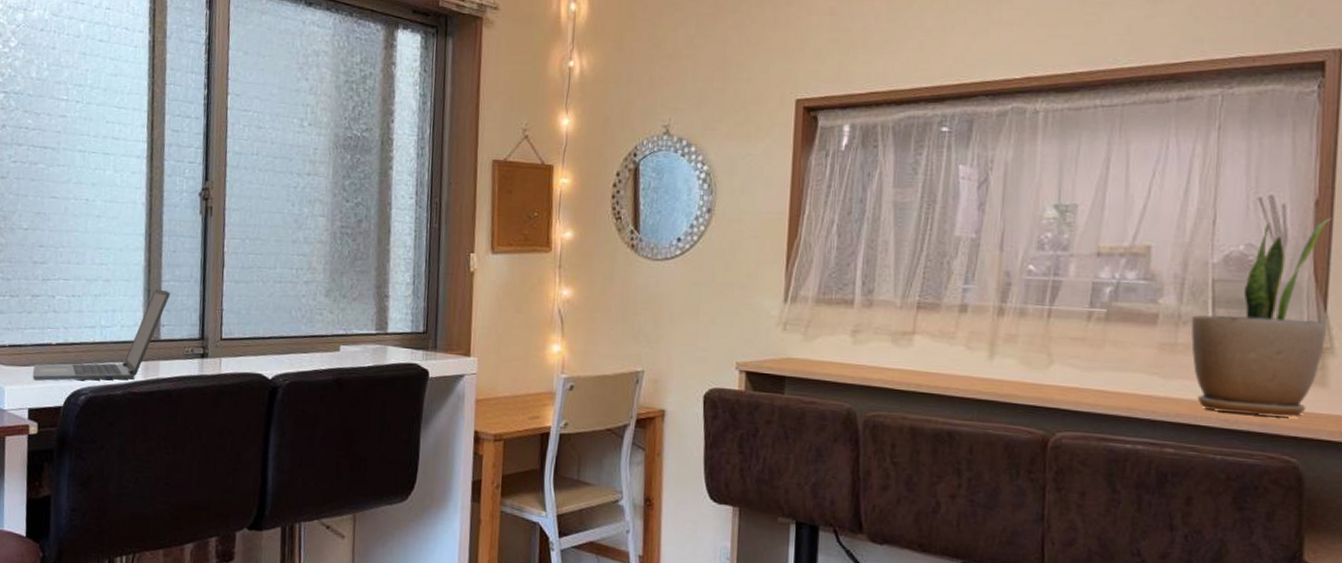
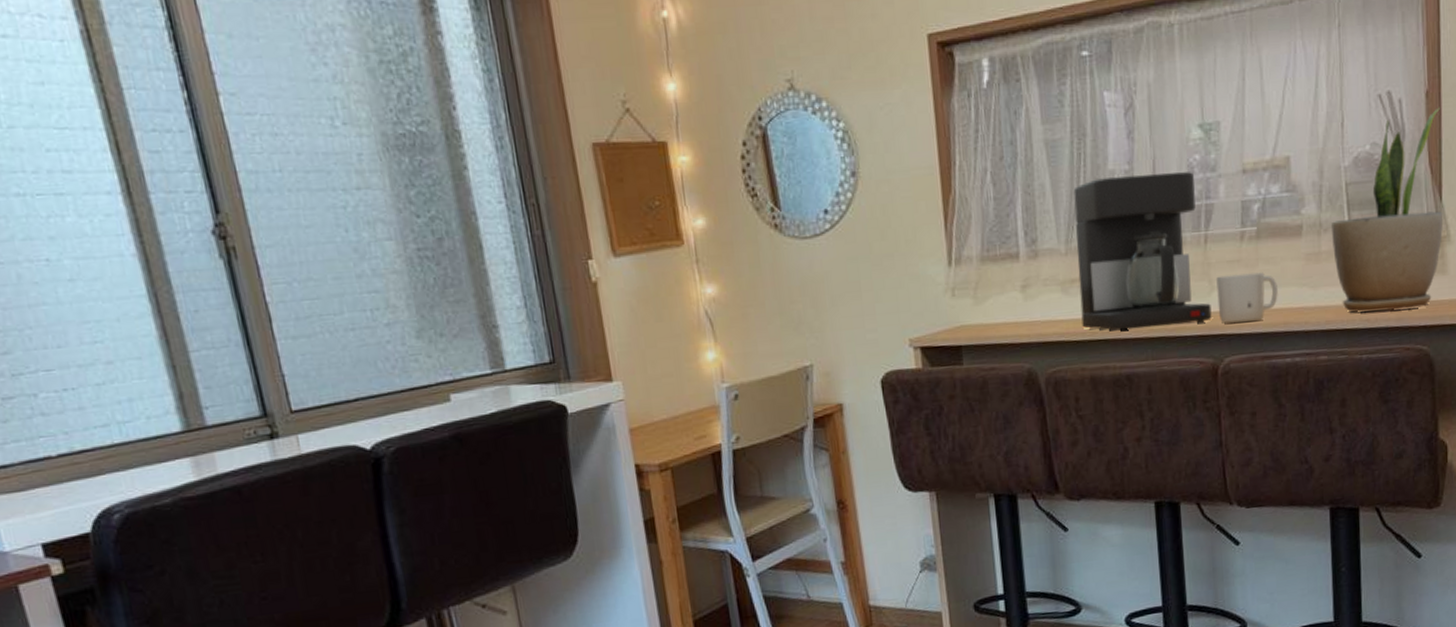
laptop: present [32,289,171,381] -> none [32,362,207,508]
coffee maker: none [908,243,1048,394] -> present [1073,172,1212,332]
mug: none [1055,351,1124,402] -> present [1216,272,1278,323]

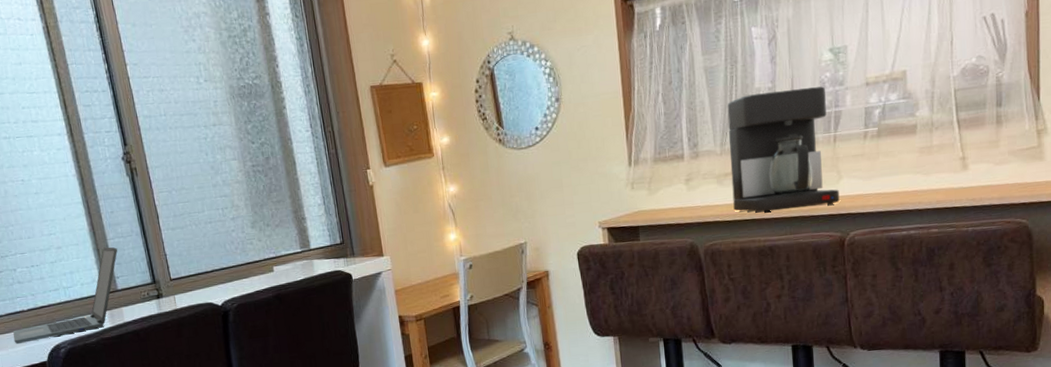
laptop: none [32,362,207,508] -> present [13,247,118,345]
mug: present [1216,272,1278,323] -> none [843,163,896,205]
potted plant: present [1332,107,1443,313] -> none [942,24,1041,194]

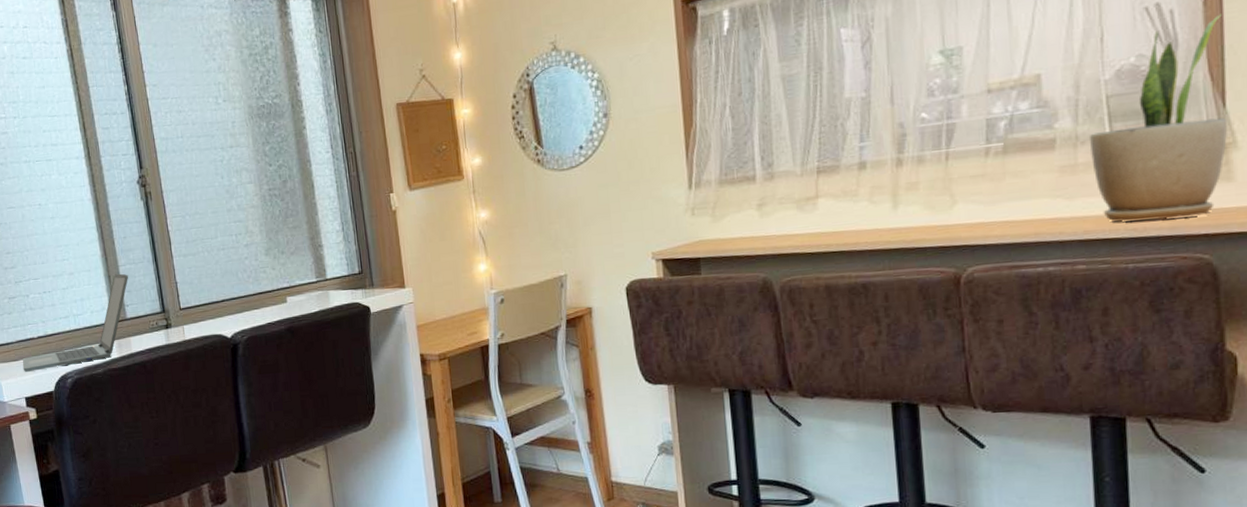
coffee maker: present [727,86,840,213] -> none [809,95,954,244]
potted plant: none [942,24,1041,194] -> present [1090,13,1228,222]

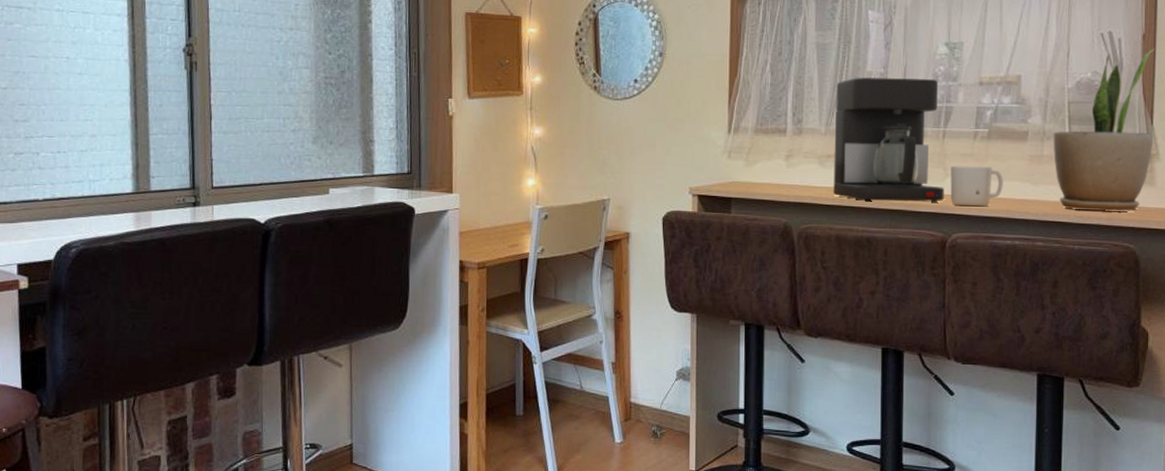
laptop: present [22,273,129,373] -> none [19,142,160,237]
coffee maker: none [809,95,954,244] -> present [833,77,944,202]
mug: none [958,185,1028,235] -> present [950,166,1003,207]

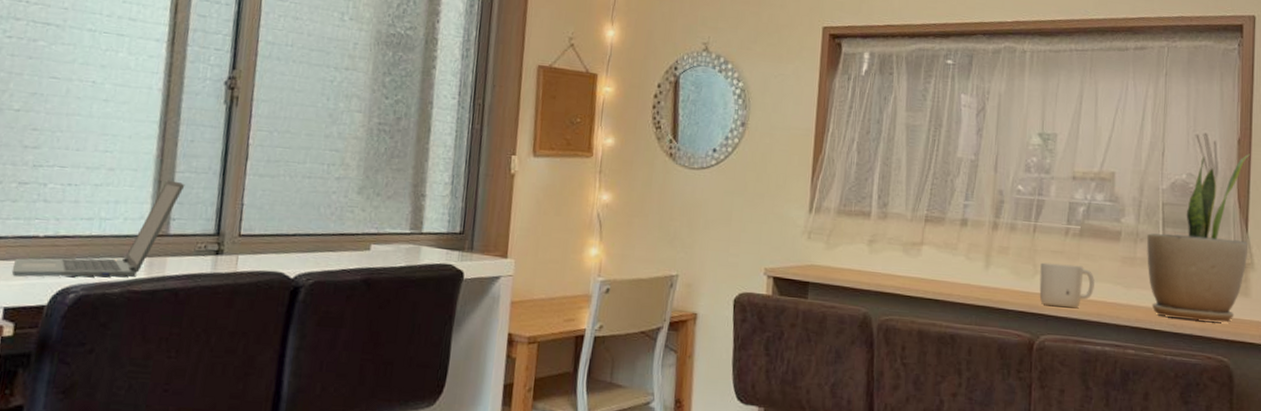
laptop: none [19,142,160,237] -> present [11,180,185,277]
coffee maker: present [833,77,944,202] -> none [917,163,1033,300]

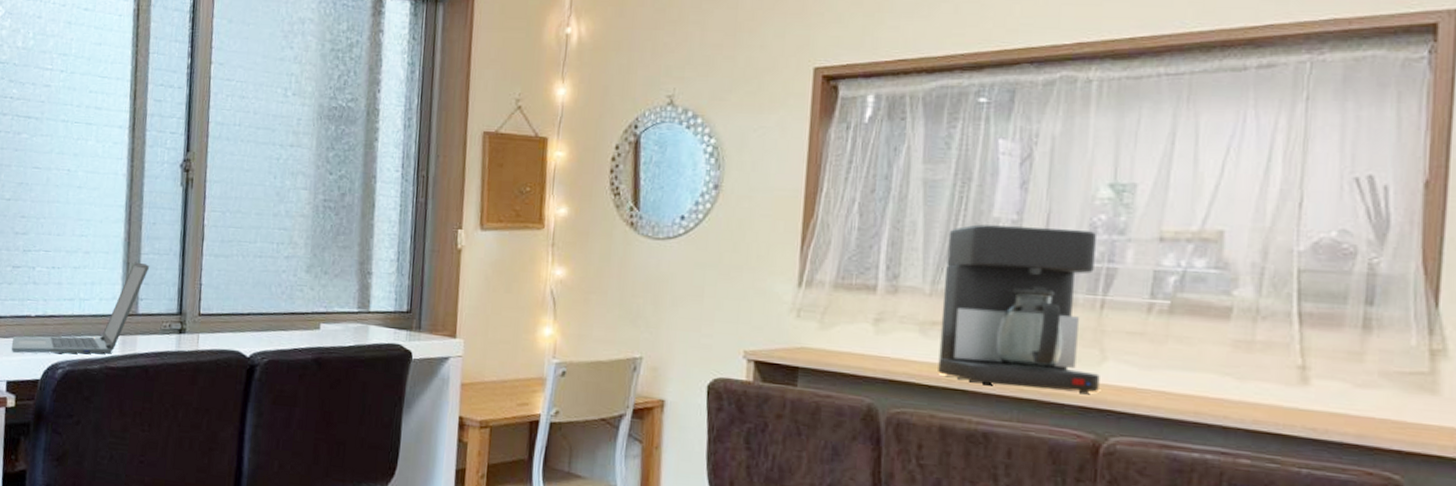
coffee maker: none [917,163,1033,300] -> present [938,224,1100,393]
mug: present [1039,262,1095,308] -> none [1108,346,1191,404]
potted plant: present [1147,153,1250,323] -> none [1272,200,1445,428]

